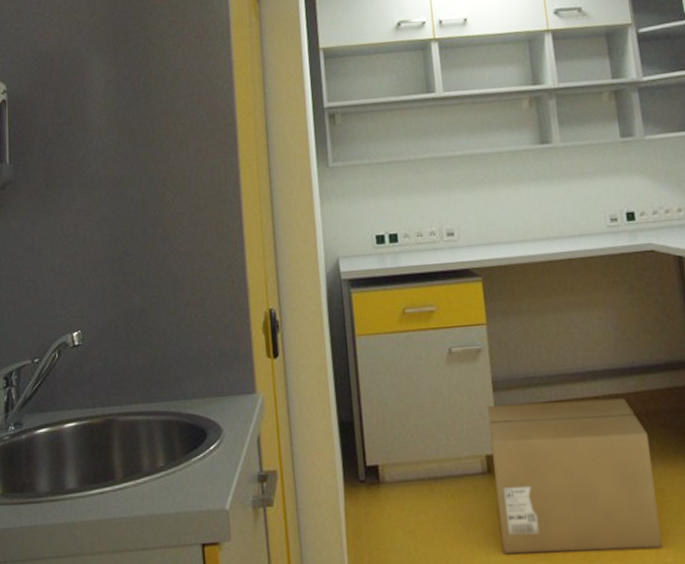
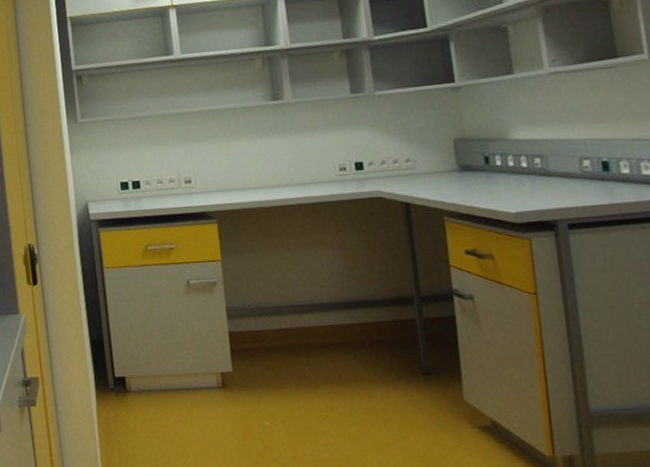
box: present [487,398,662,555] -> none [222,328,384,458]

